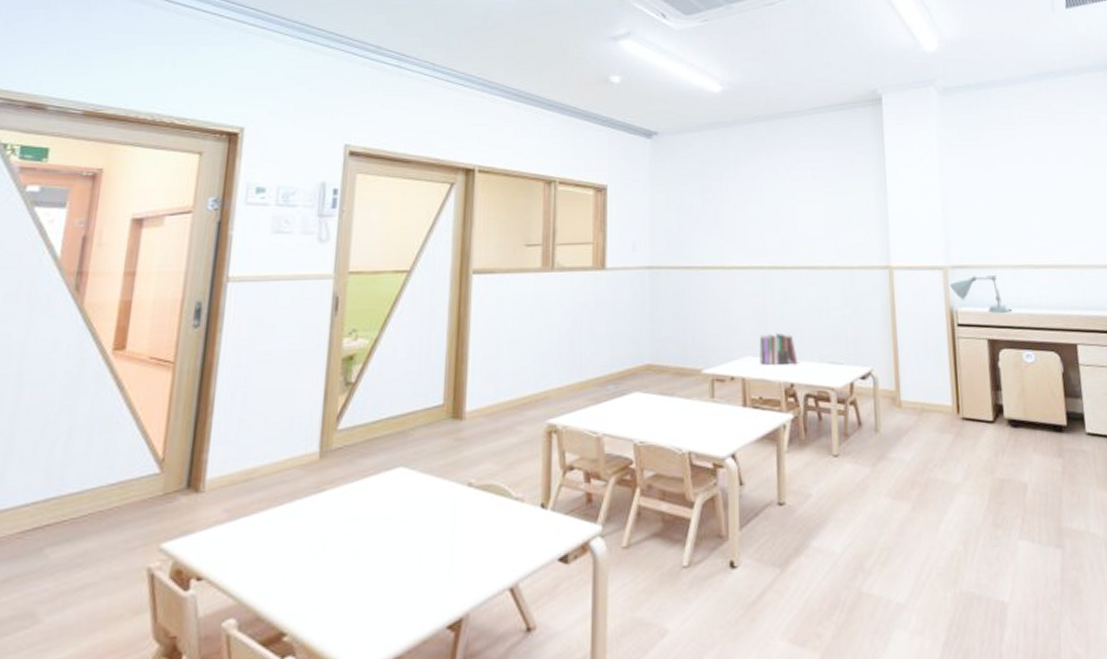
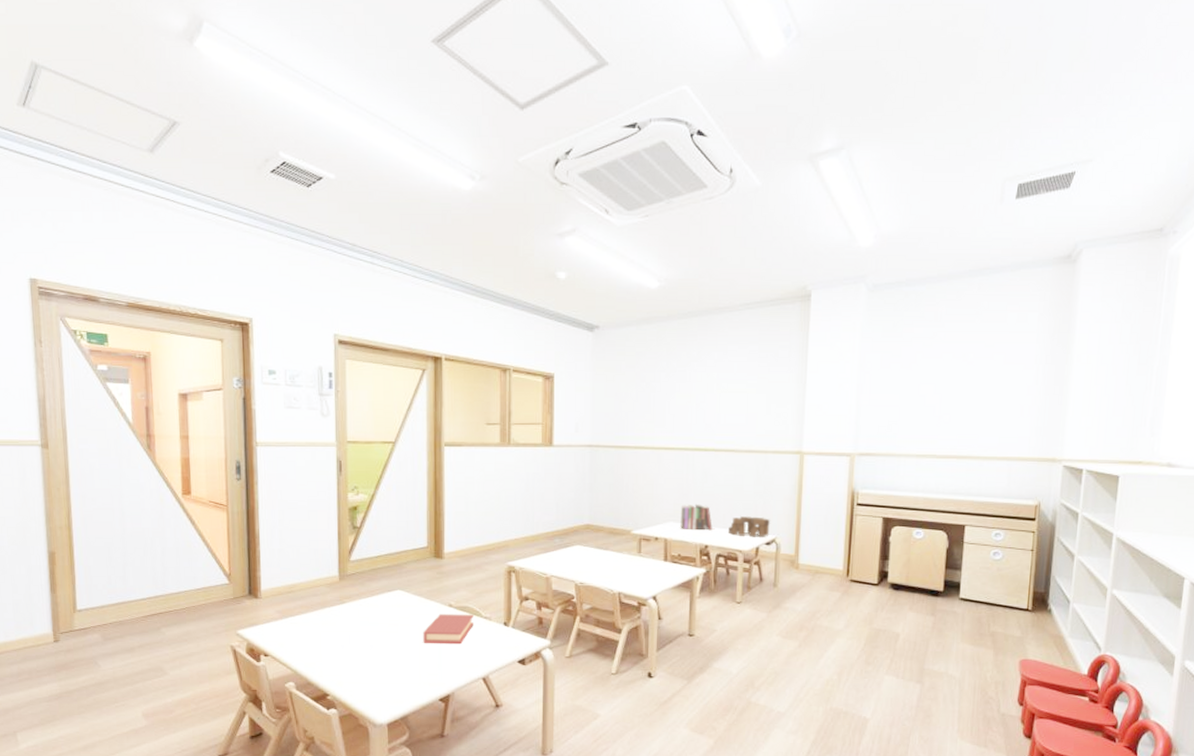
book: none [429,495,500,542] -> present [423,614,474,645]
wooden block set: none [816,345,864,371] -> present [728,516,770,537]
desk lamp: present [950,275,1012,314] -> none [855,463,909,497]

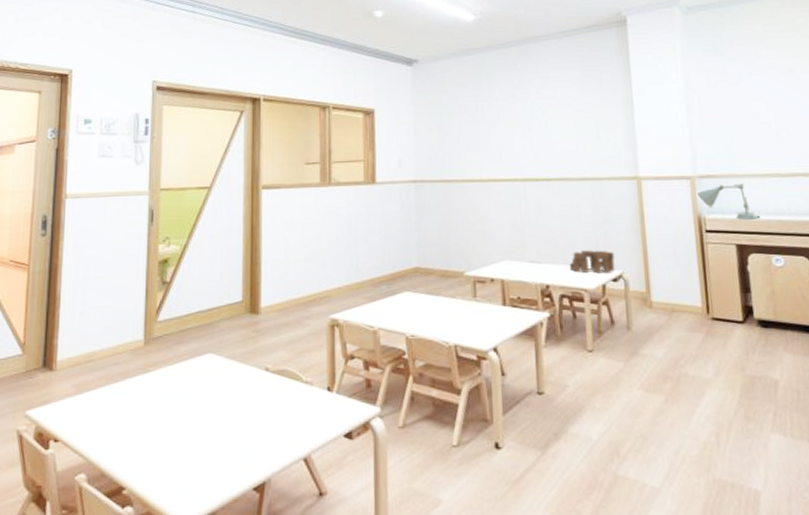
book: present [423,614,474,645] -> none [235,378,293,417]
books: present [680,504,713,531] -> none [516,238,552,269]
desk lamp: none [855,463,909,497] -> present [697,184,760,221]

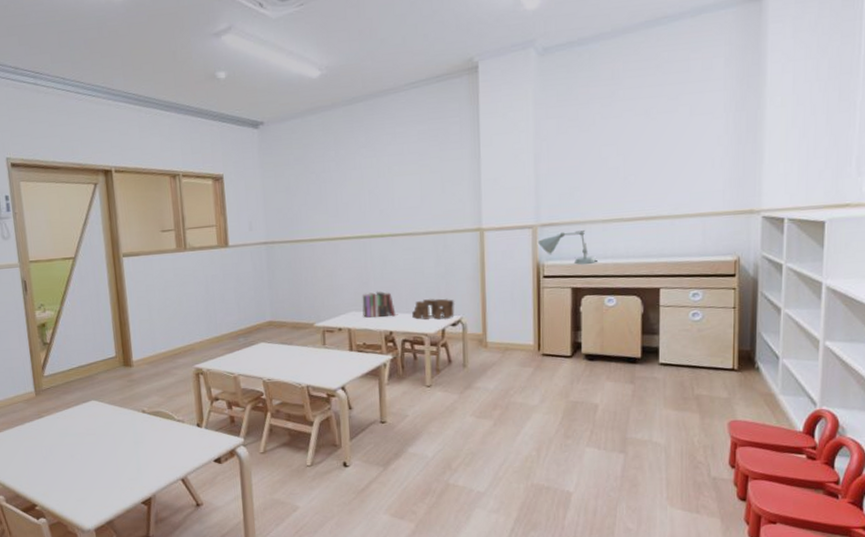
books: none [516,238,552,269] -> present [362,291,396,318]

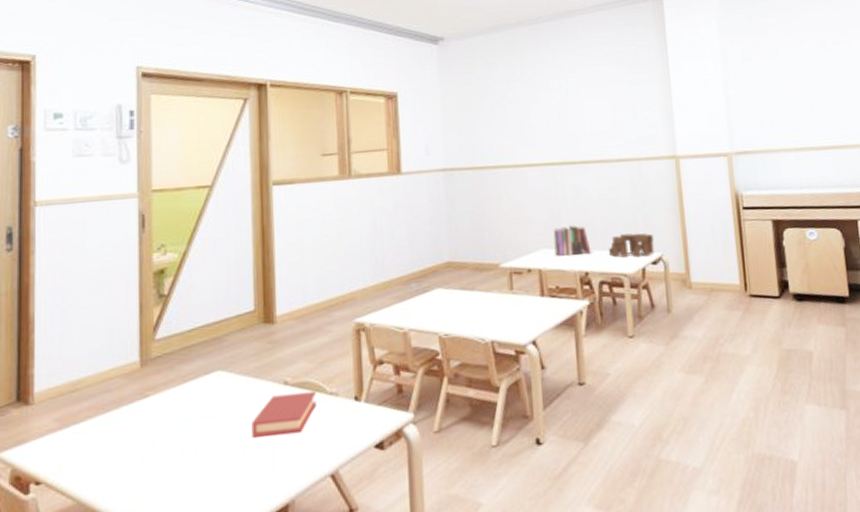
book: none [120,418,168,450] -> present [251,390,316,438]
desk lamp: present [538,230,597,265] -> none [734,159,795,196]

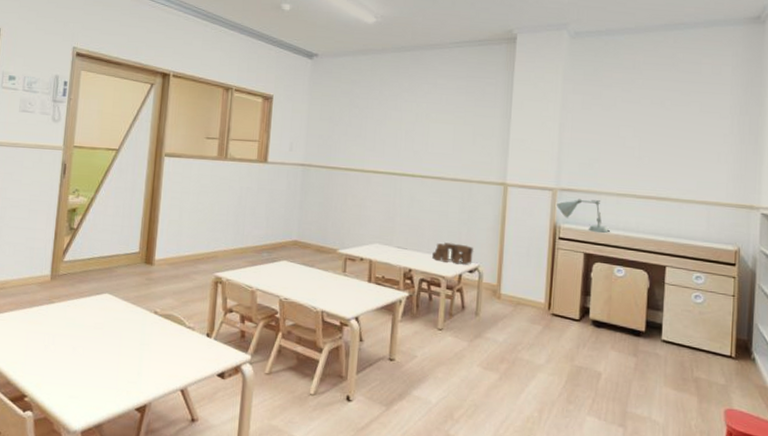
book: present [251,390,316,438] -> none [125,320,178,353]
books: present [553,224,591,256] -> none [385,227,417,255]
desk lamp: none [734,159,795,196] -> present [557,199,610,234]

